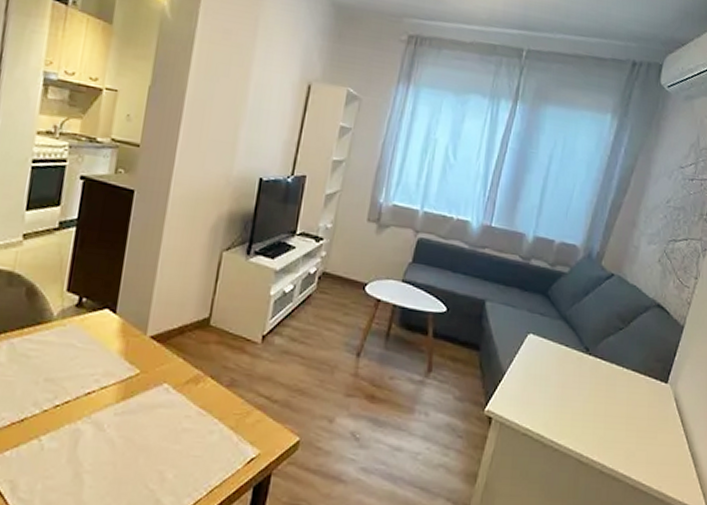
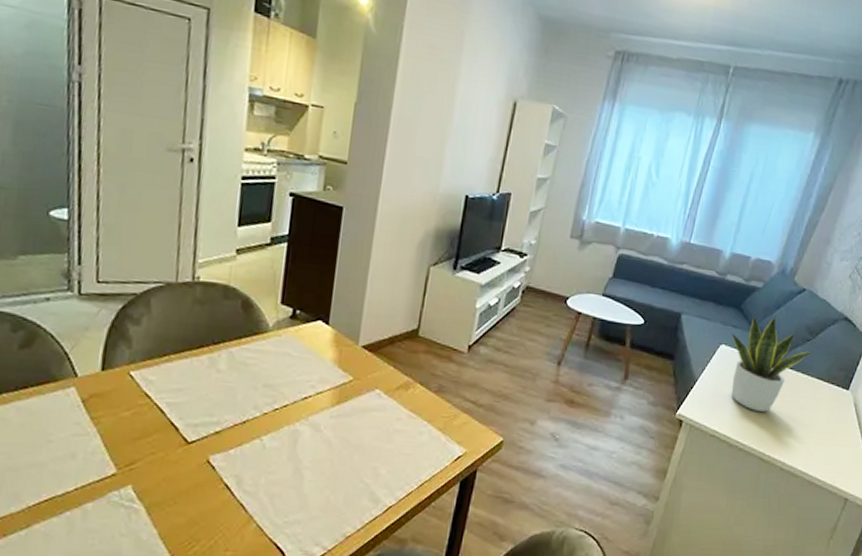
potted plant: none [538,300,629,408] -> present [731,313,815,412]

